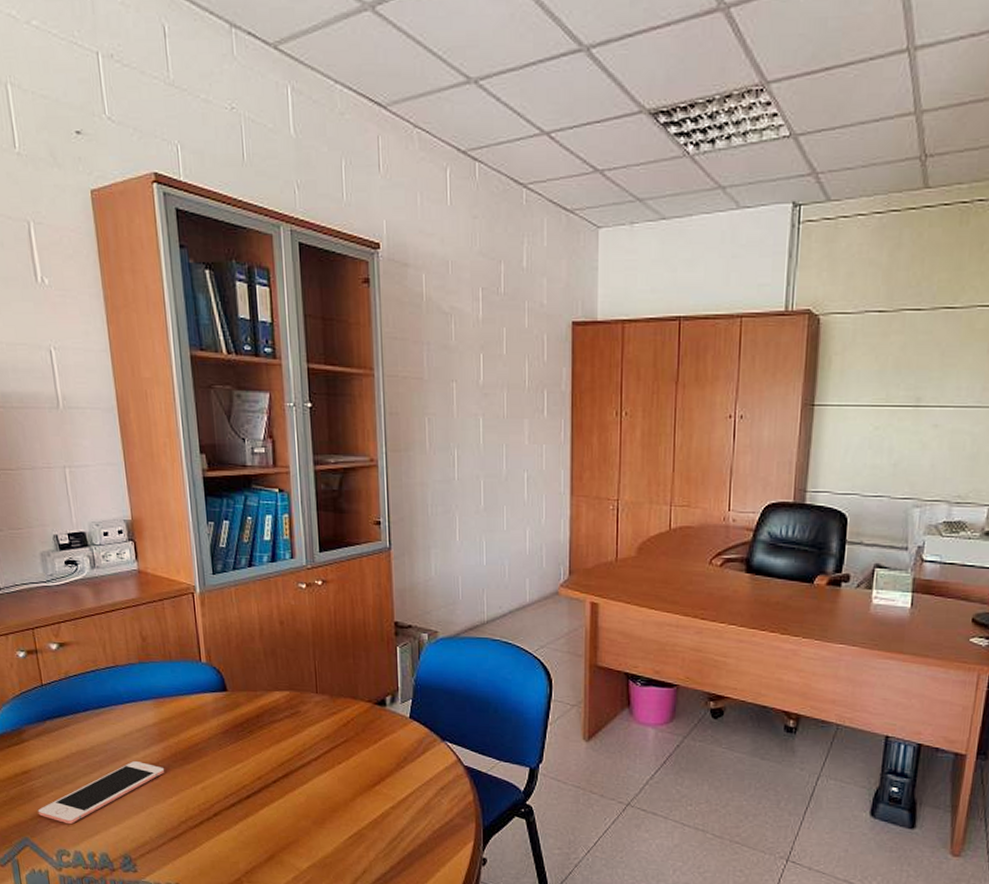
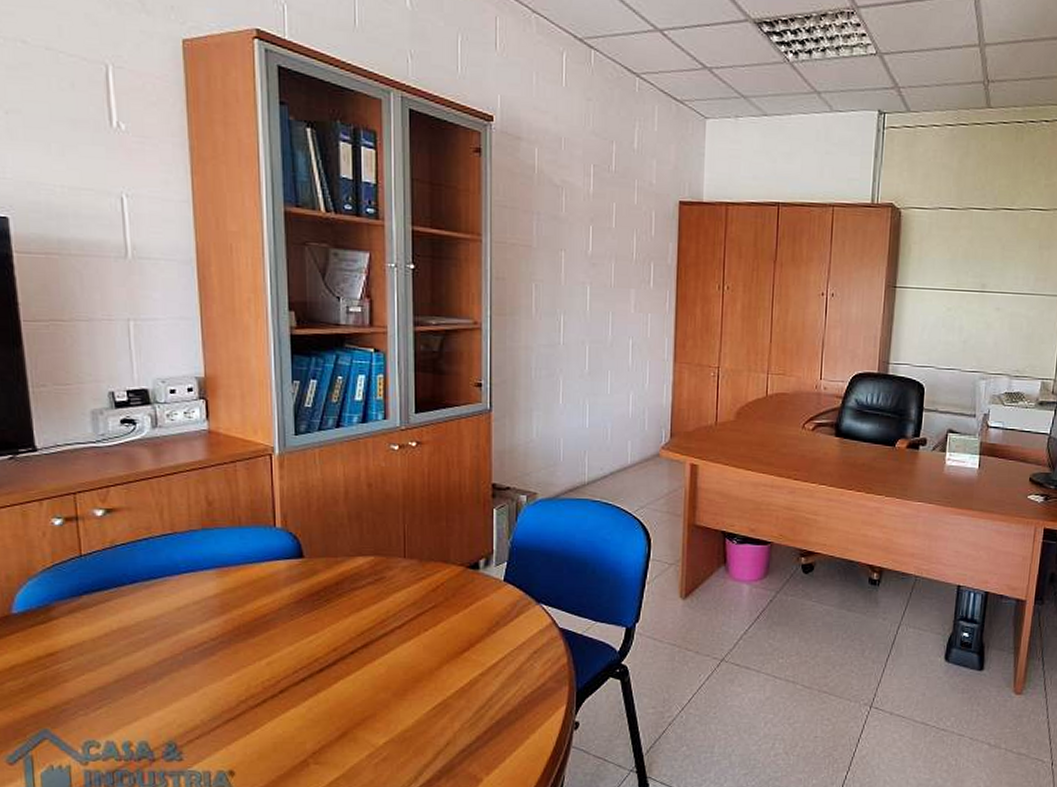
cell phone: present [37,761,165,825] -> none [63,637,225,712]

